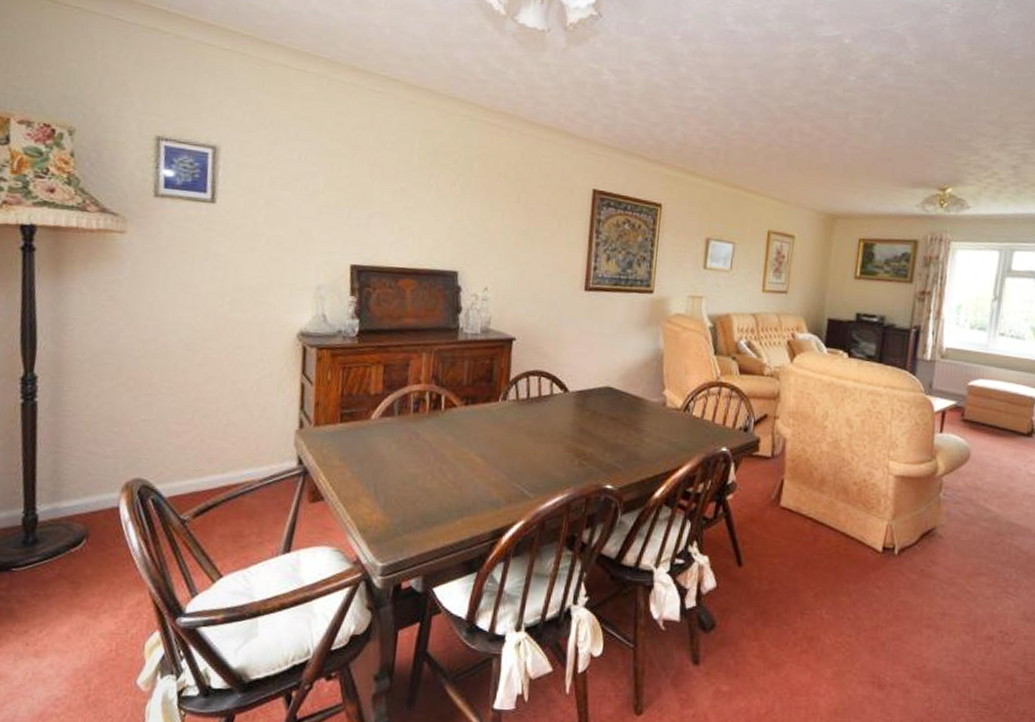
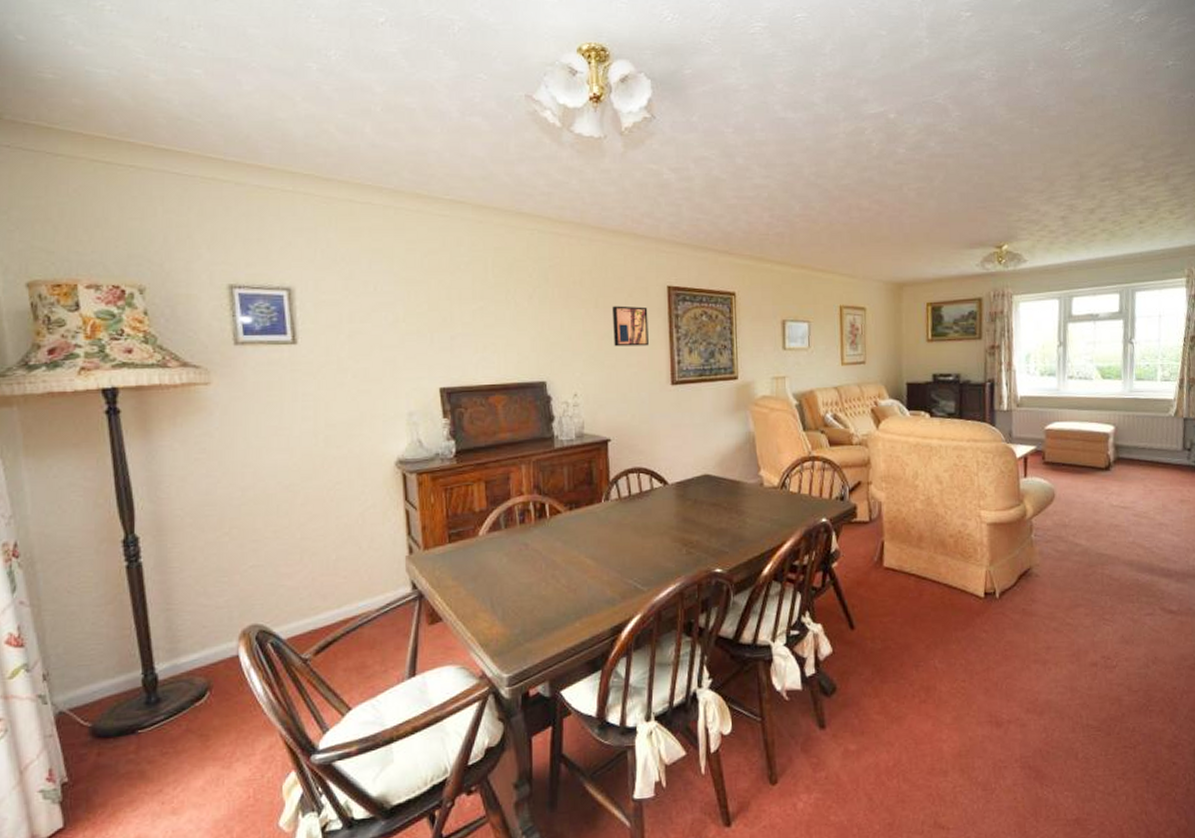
wall art: none [531,203,570,248] -> present [611,305,649,347]

